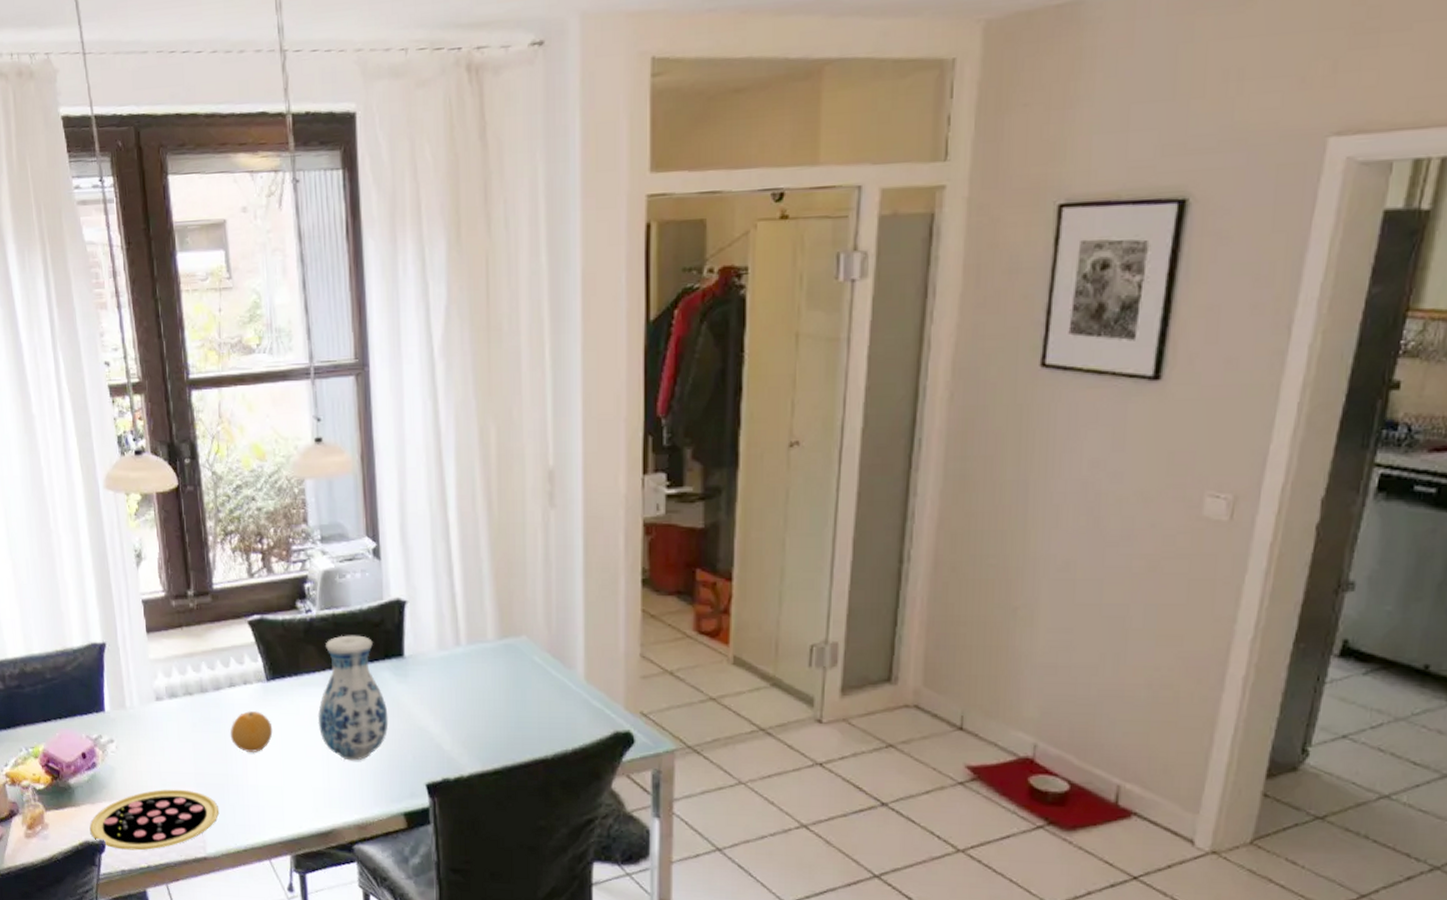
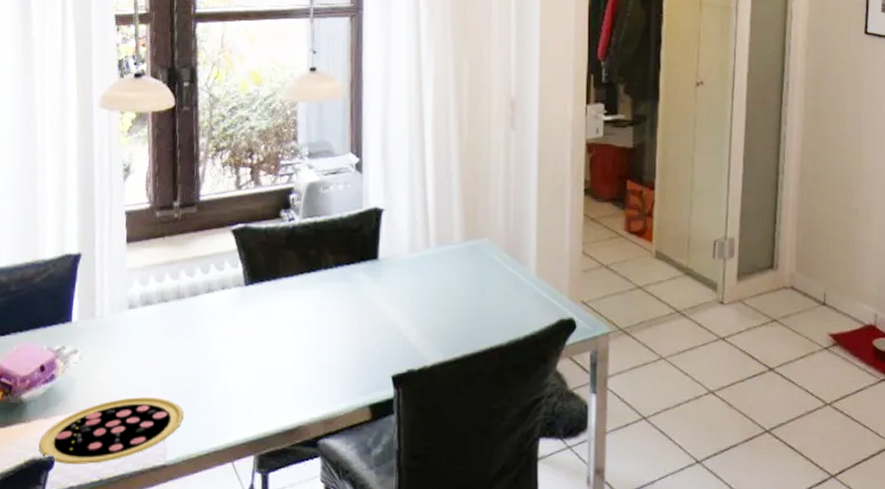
fruit: present [231,711,273,752] -> none [204,315,247,355]
vase: present [317,635,389,761] -> none [292,240,360,358]

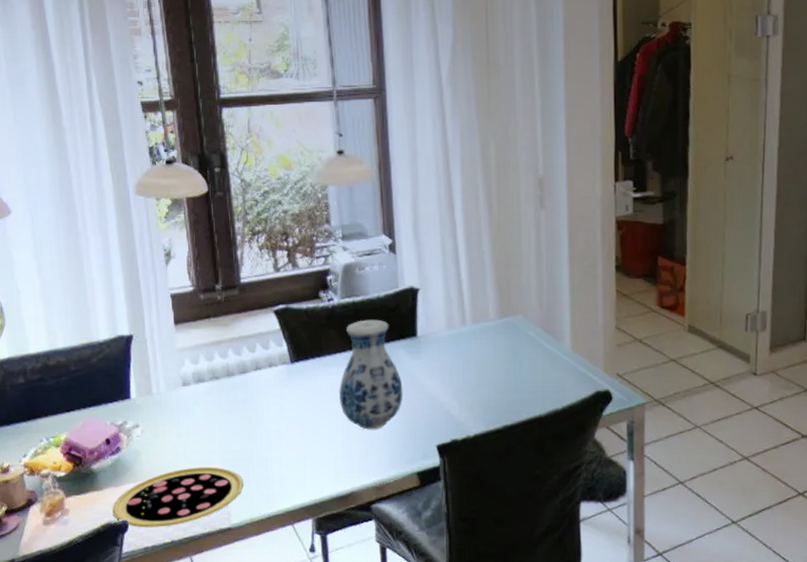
vase: none [292,240,360,358] -> present [338,319,403,430]

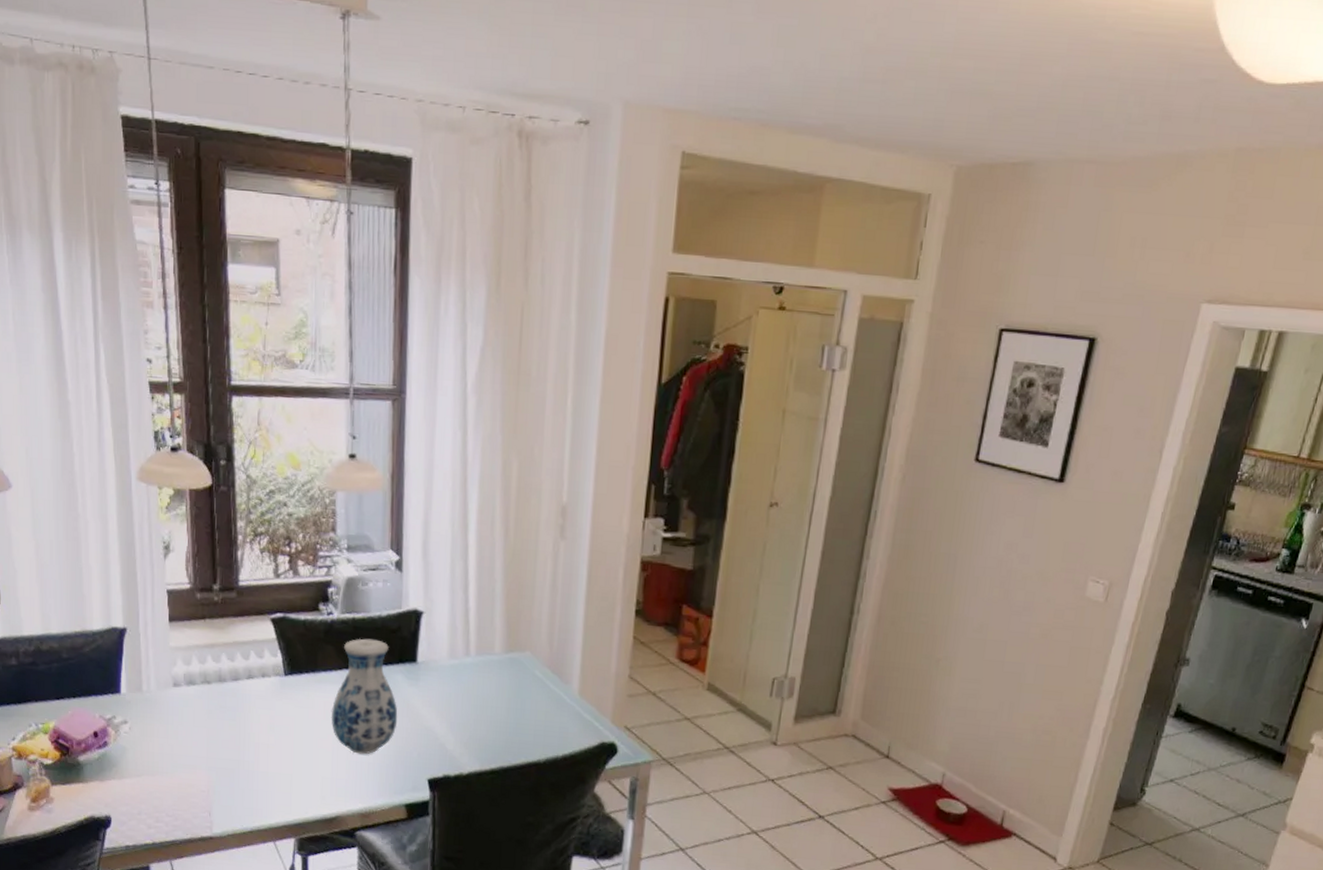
pizza: present [112,466,243,528] -> none [96,771,228,828]

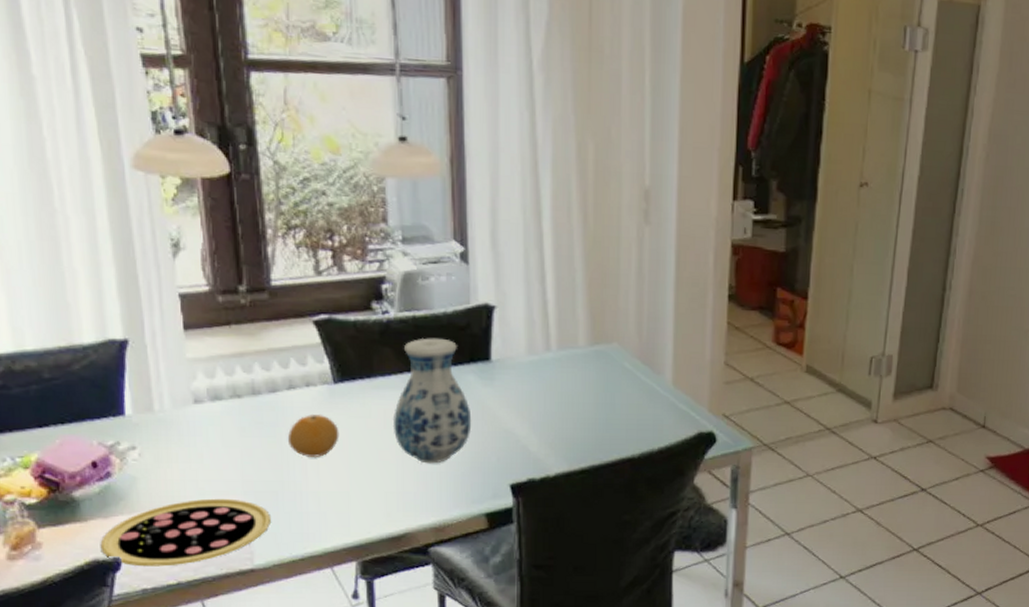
pizza: none [96,771,228,828] -> present [100,498,270,567]
fruit: none [245,702,287,741] -> present [288,415,339,457]

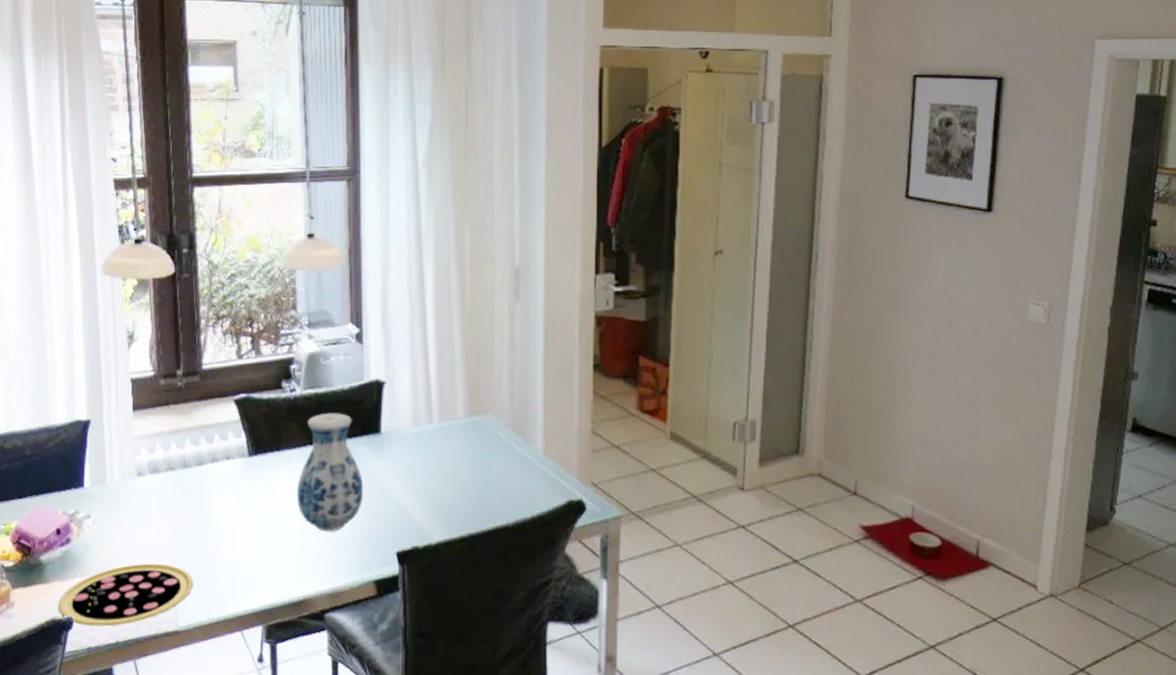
fruit: present [288,415,339,457] -> none [210,485,252,525]

